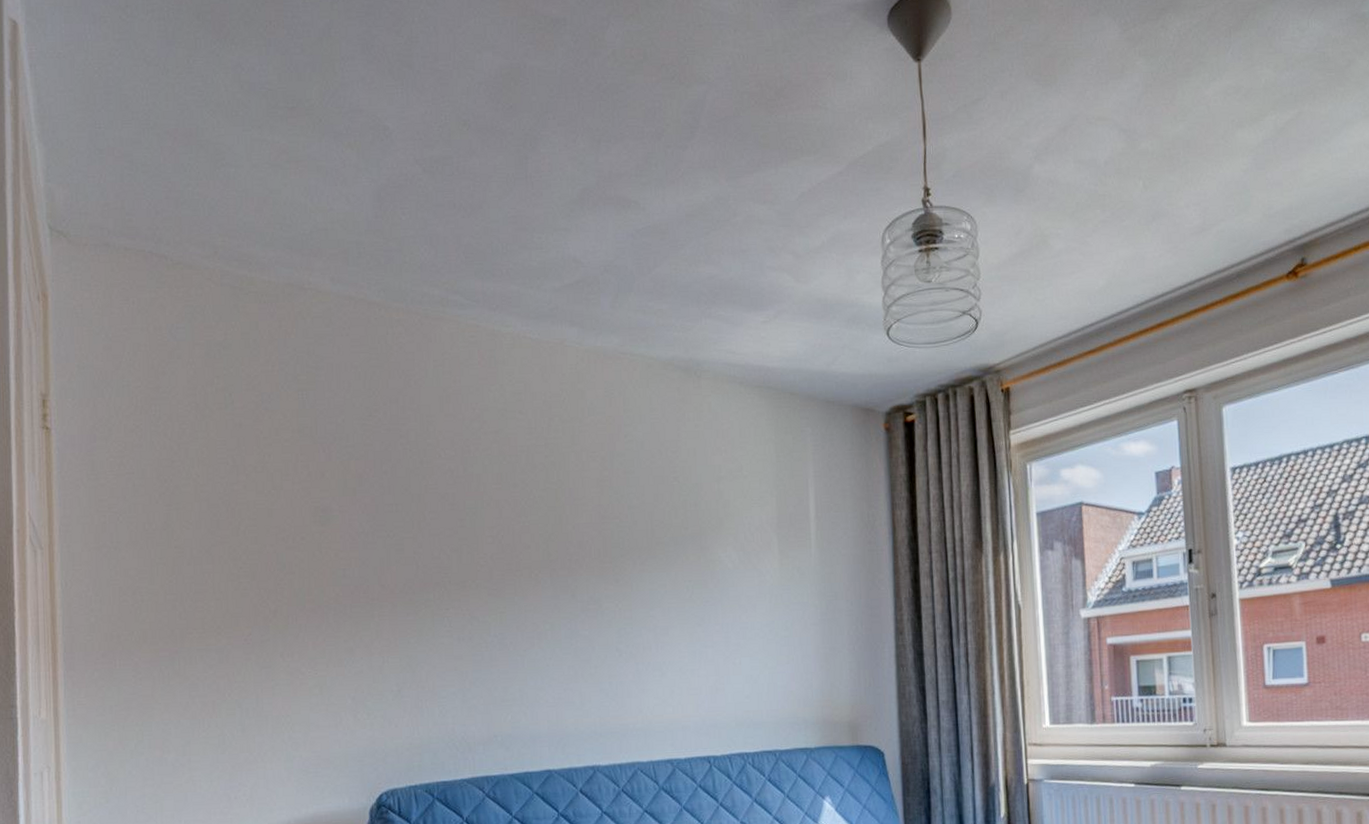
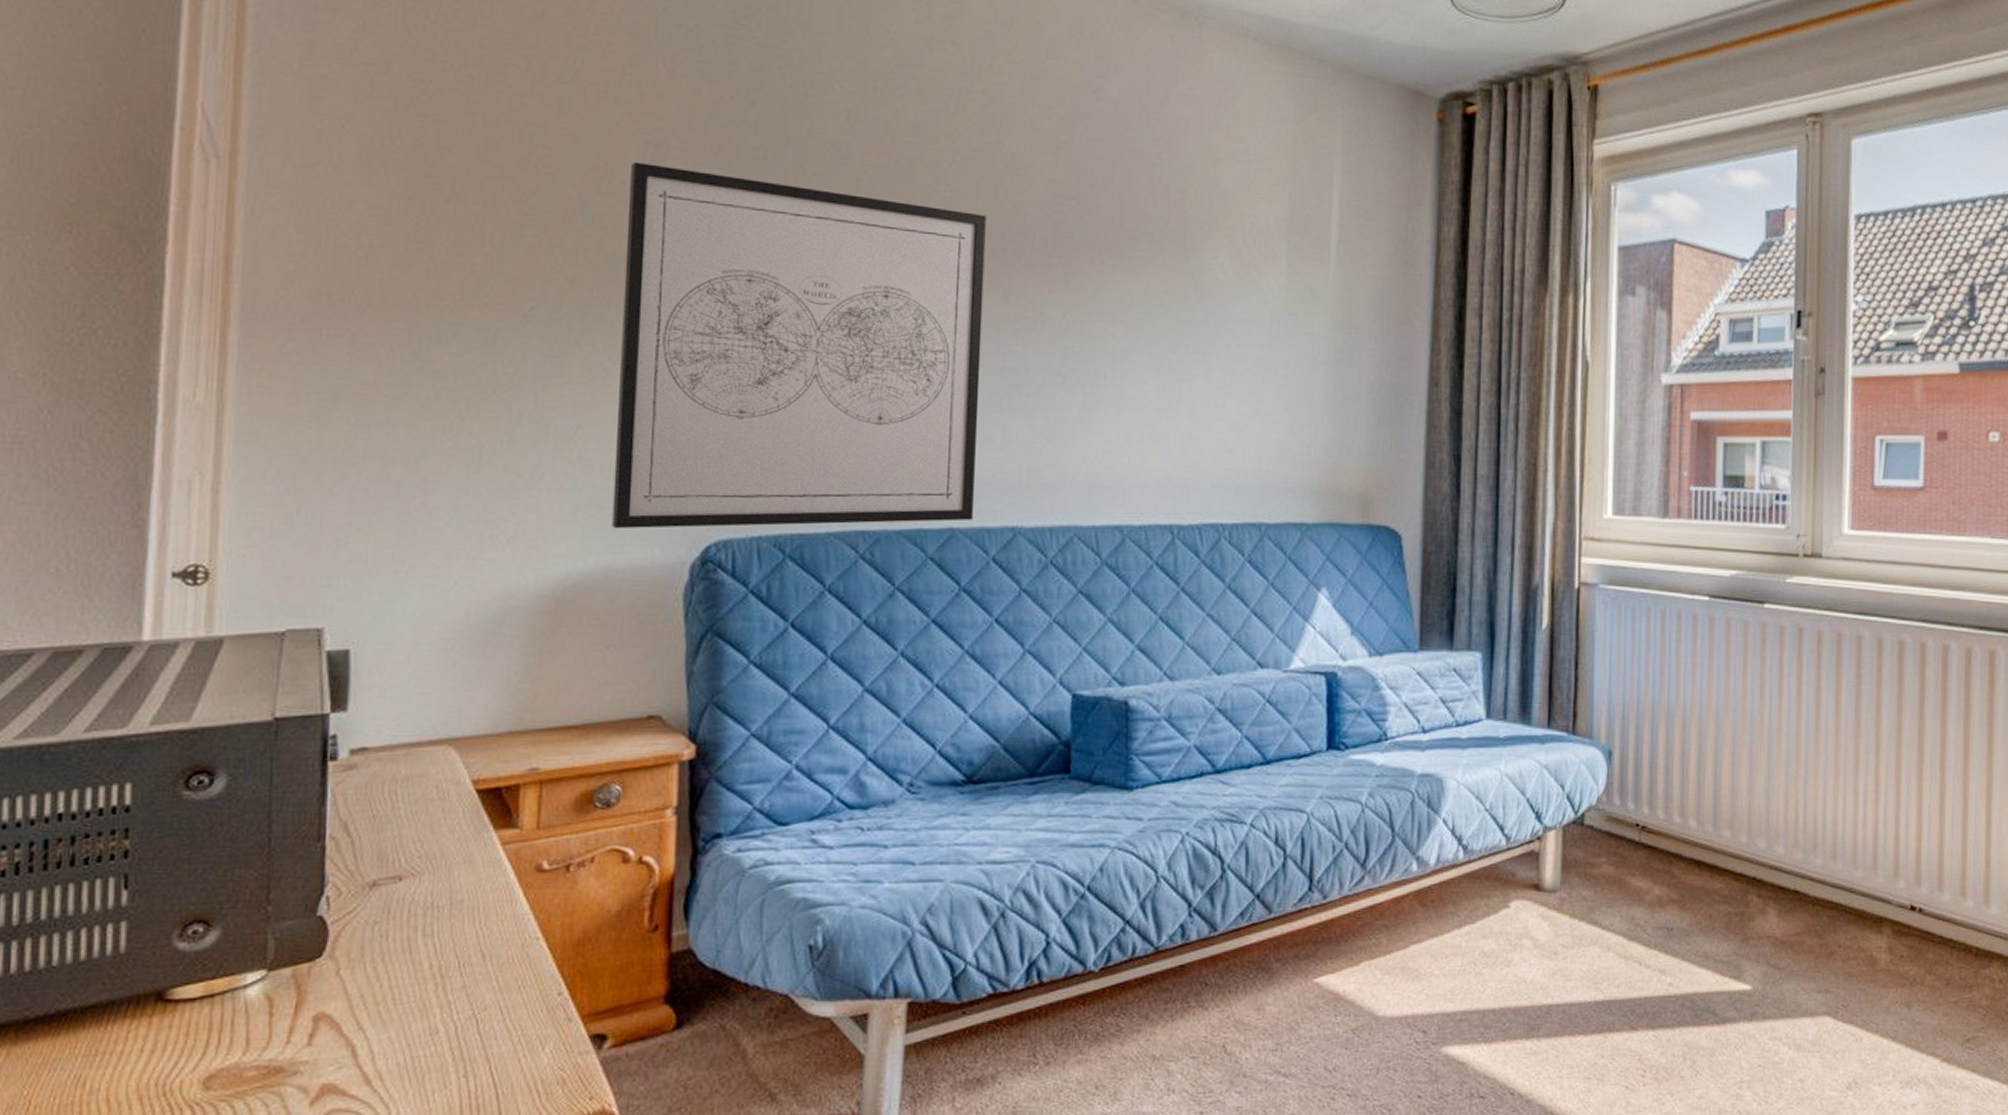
wall art: none [307,522,564,787] -> present [612,161,986,529]

